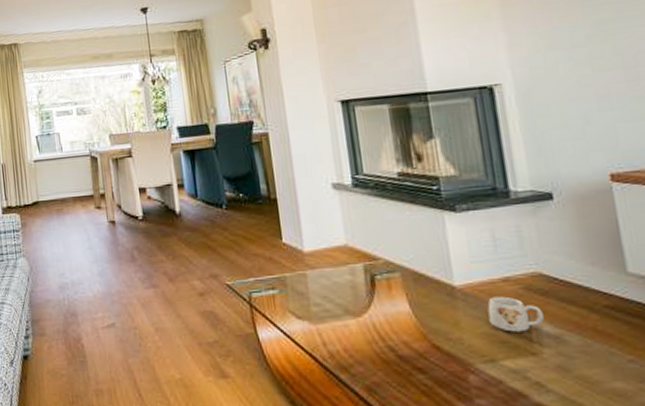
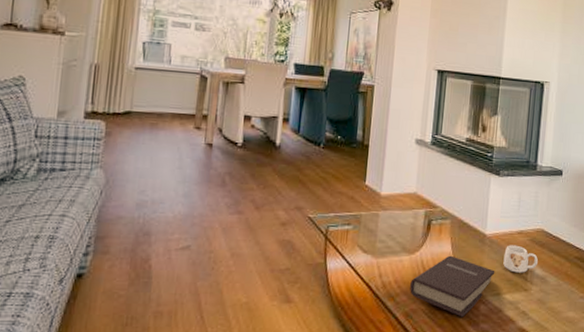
book: none [364,315,481,391] -> present [410,255,495,317]

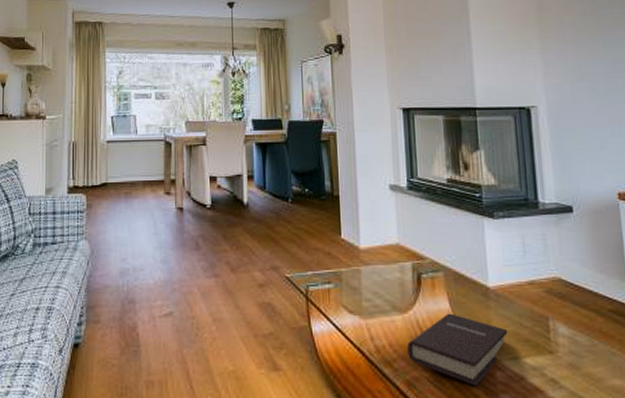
mug: present [503,245,538,273] -> none [515,298,560,332]

